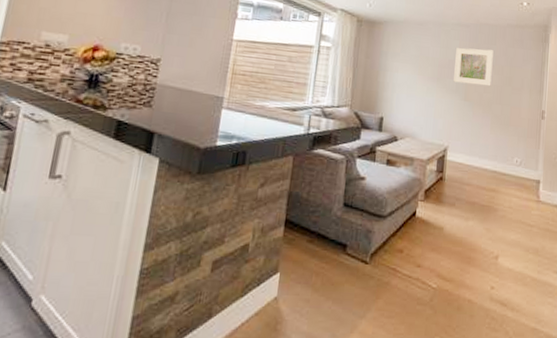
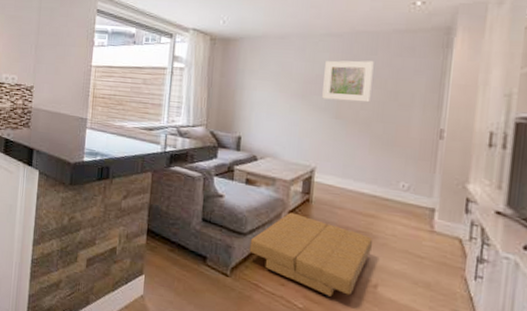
ottoman: none [388,191,494,274] -> present [249,212,372,298]

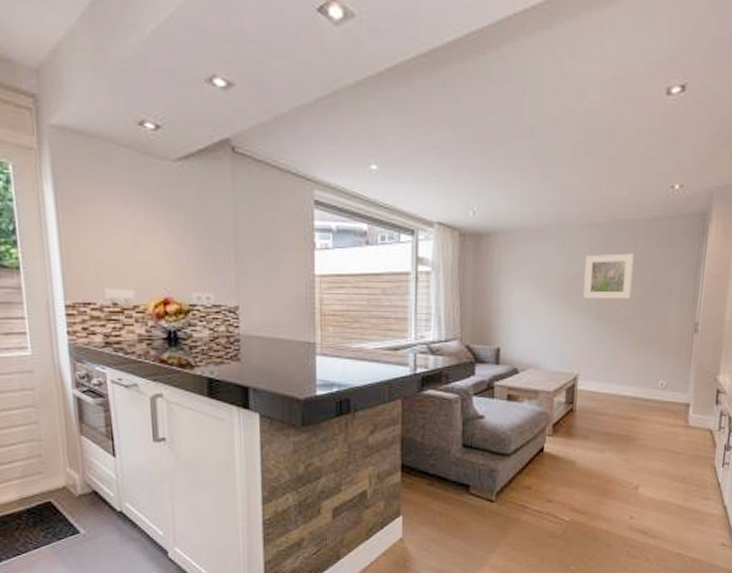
ottoman: present [249,212,372,298] -> none [514,425,634,506]

